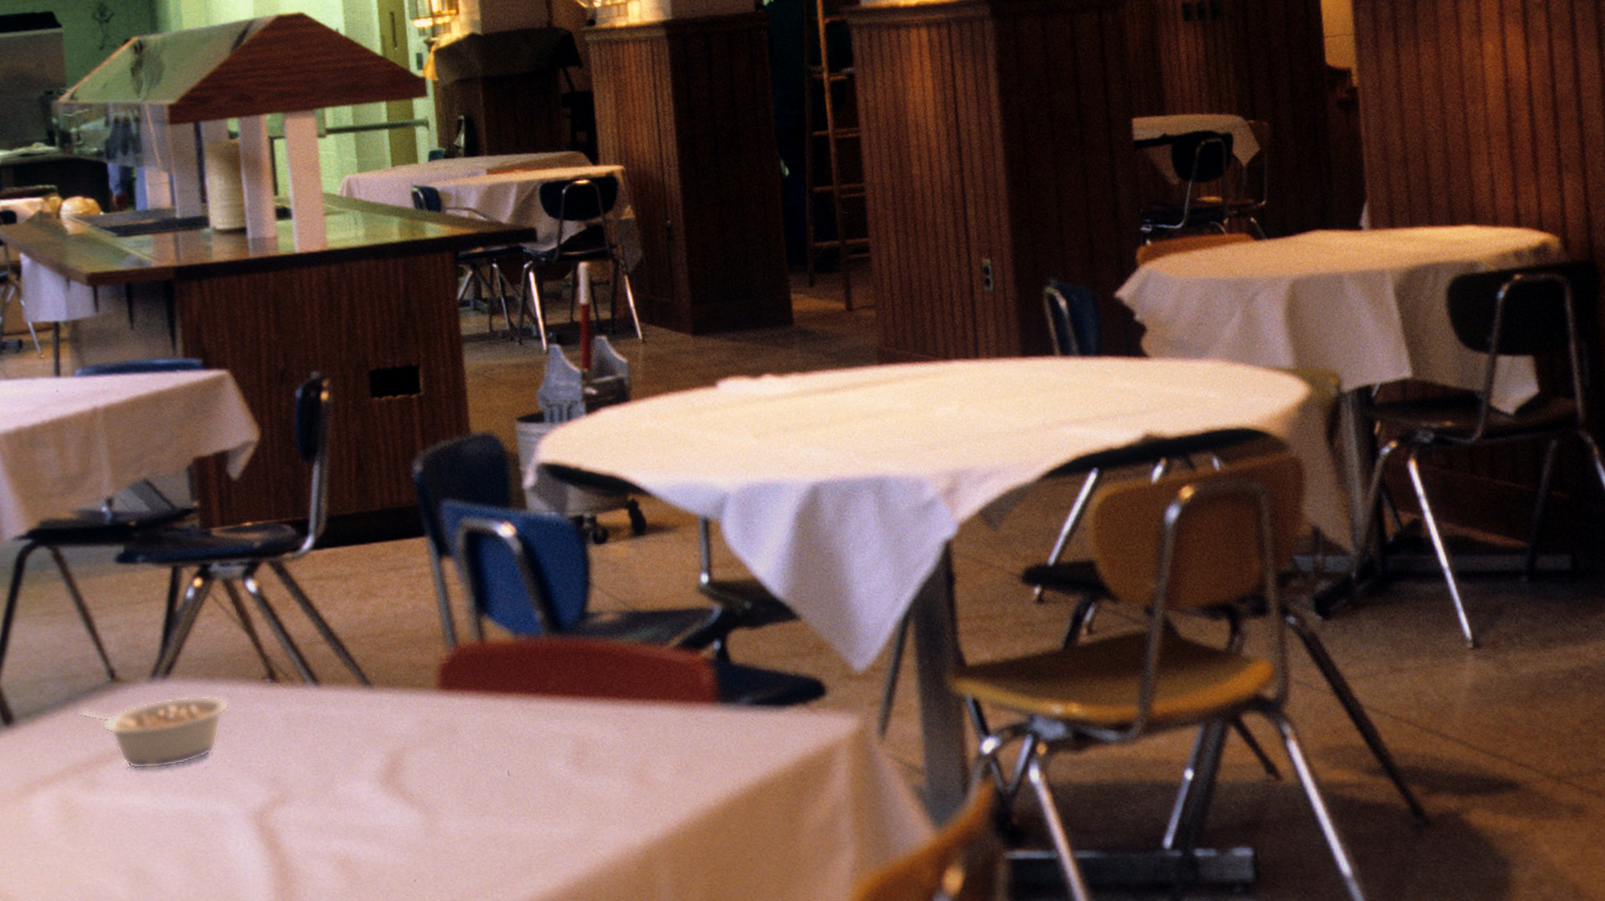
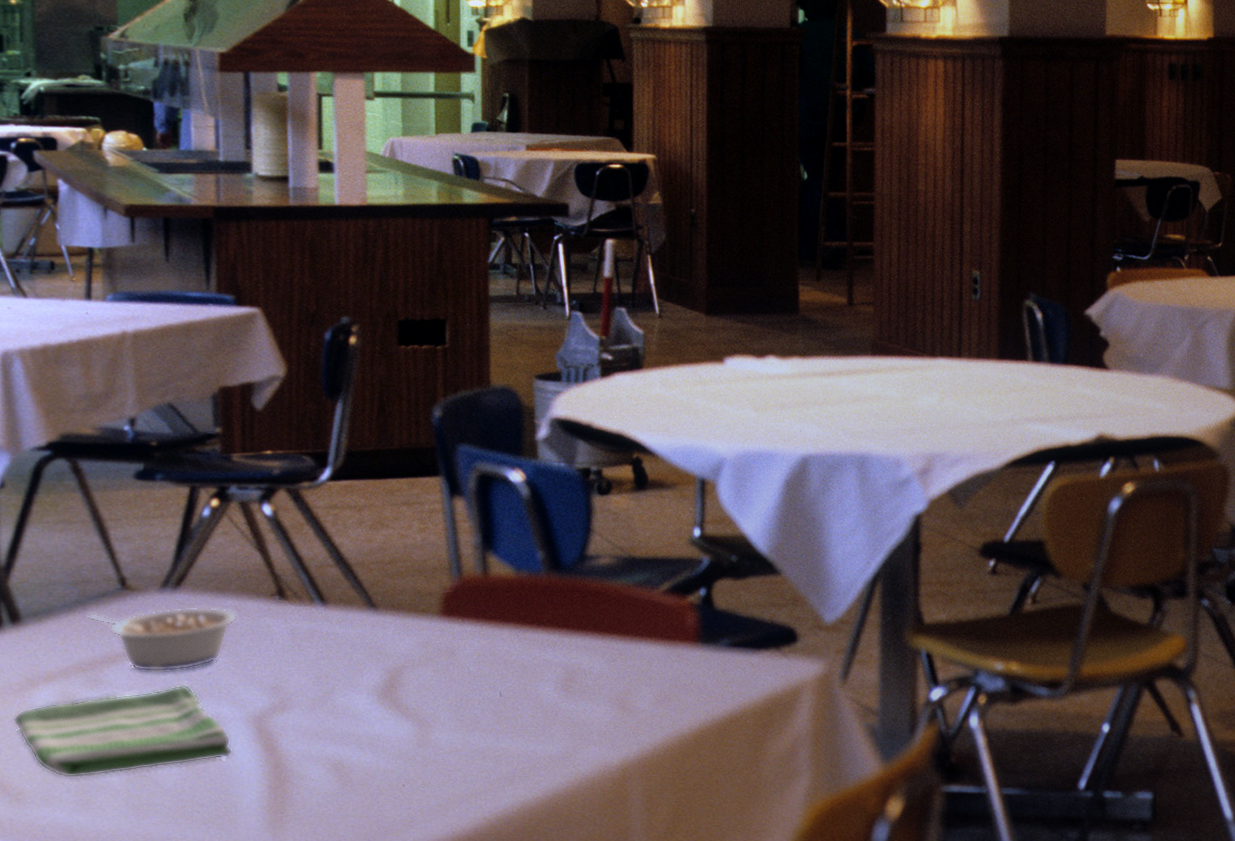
dish towel: none [13,780,236,890] -> present [13,684,233,779]

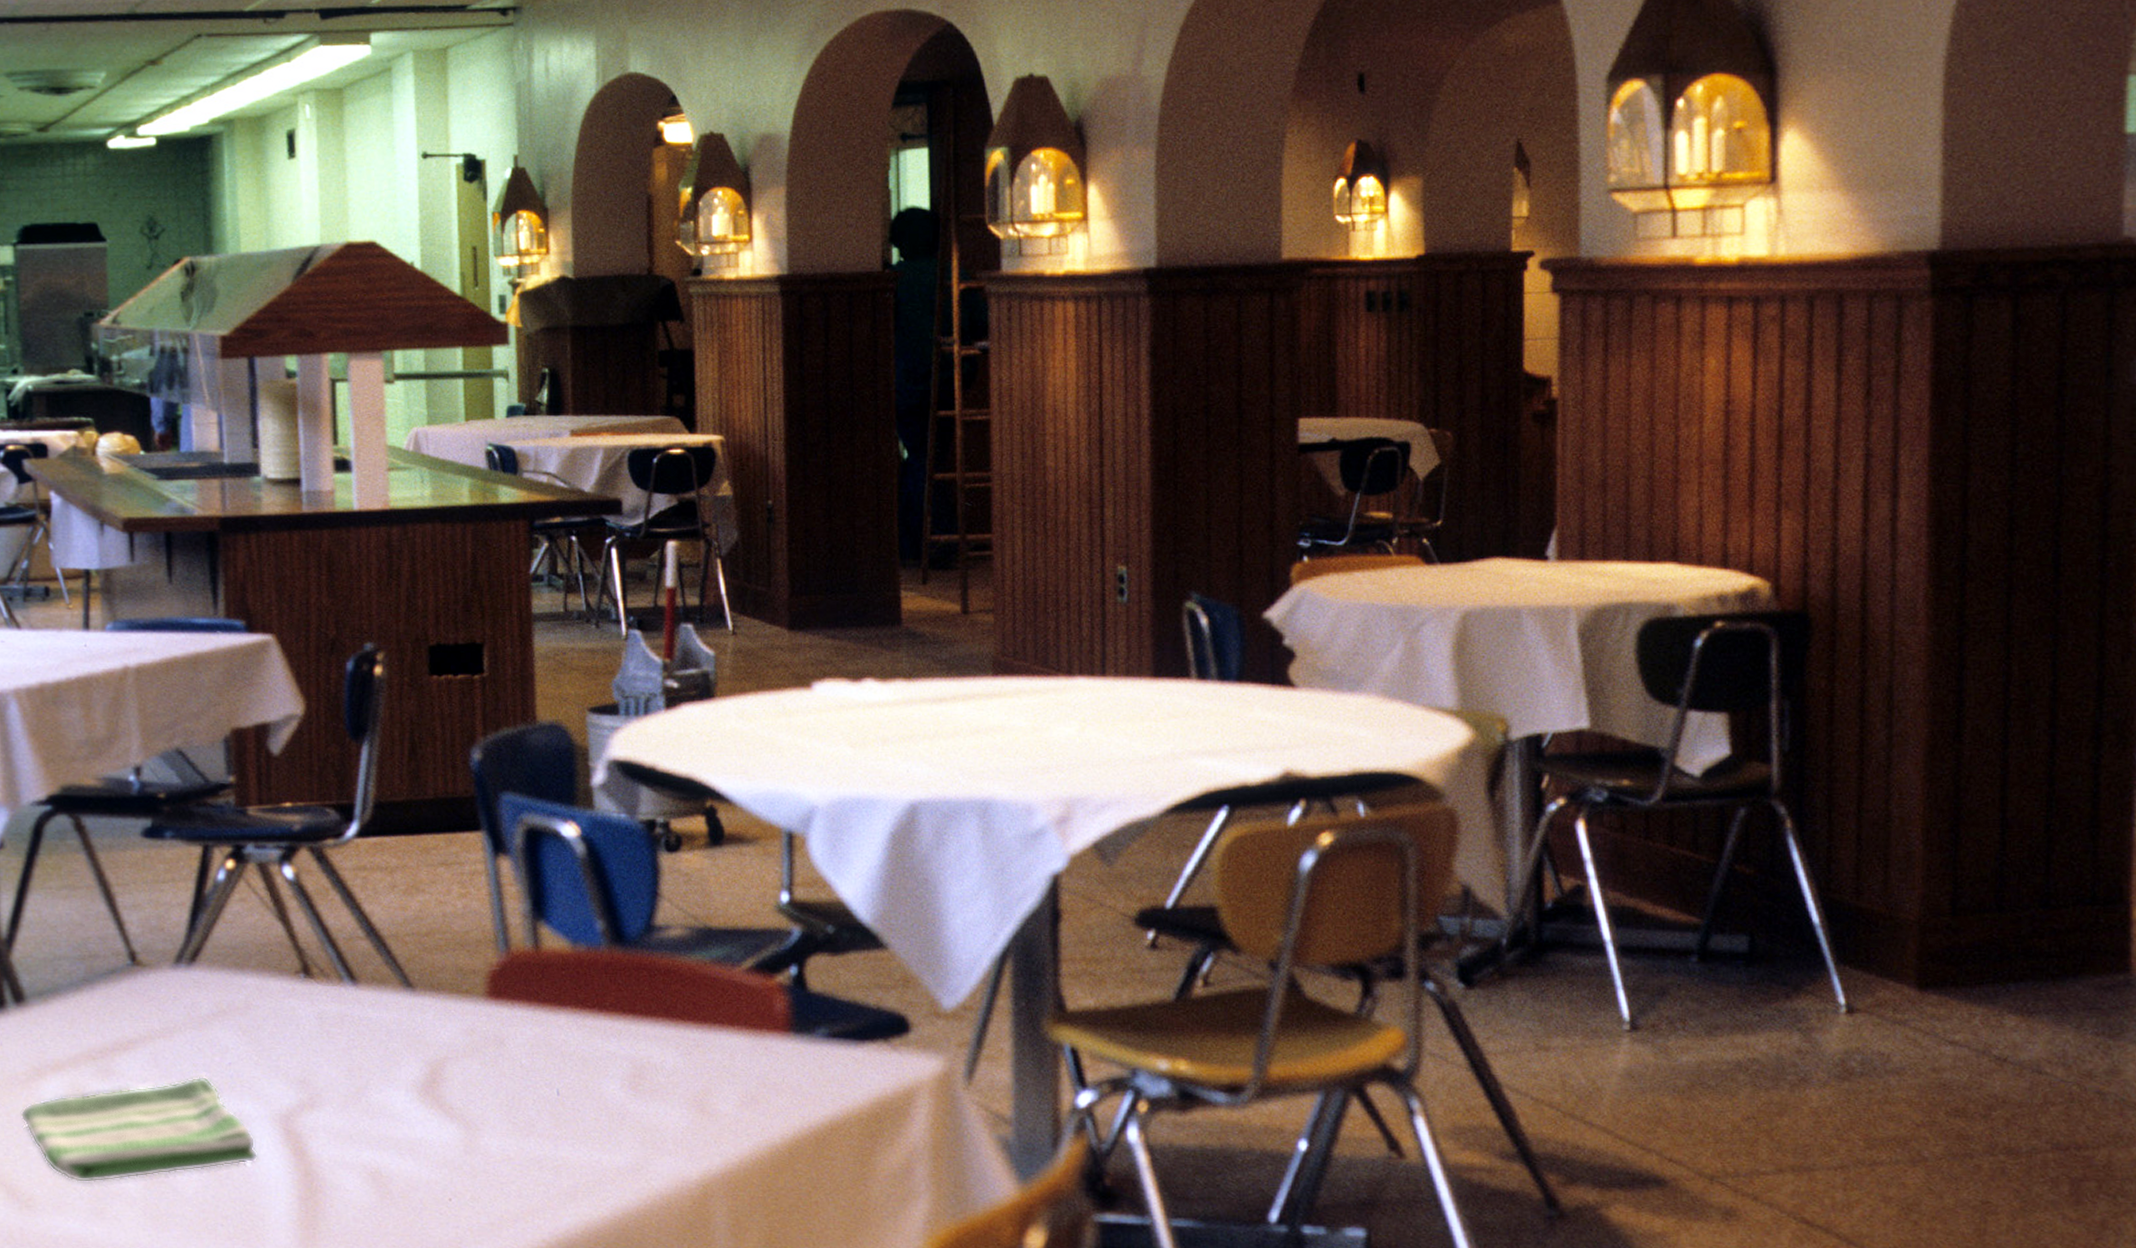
legume: present [87,606,238,672] -> none [96,985,259,1062]

